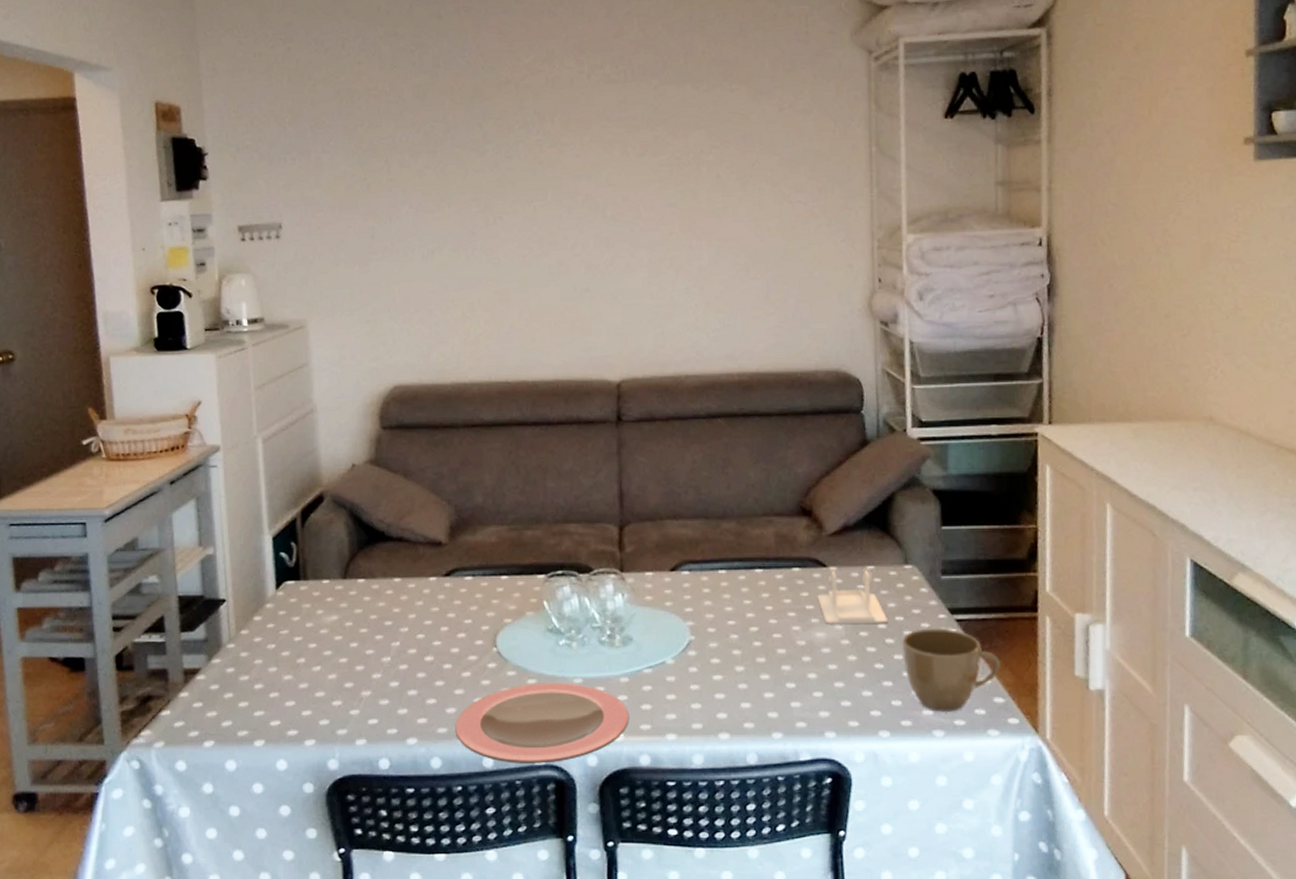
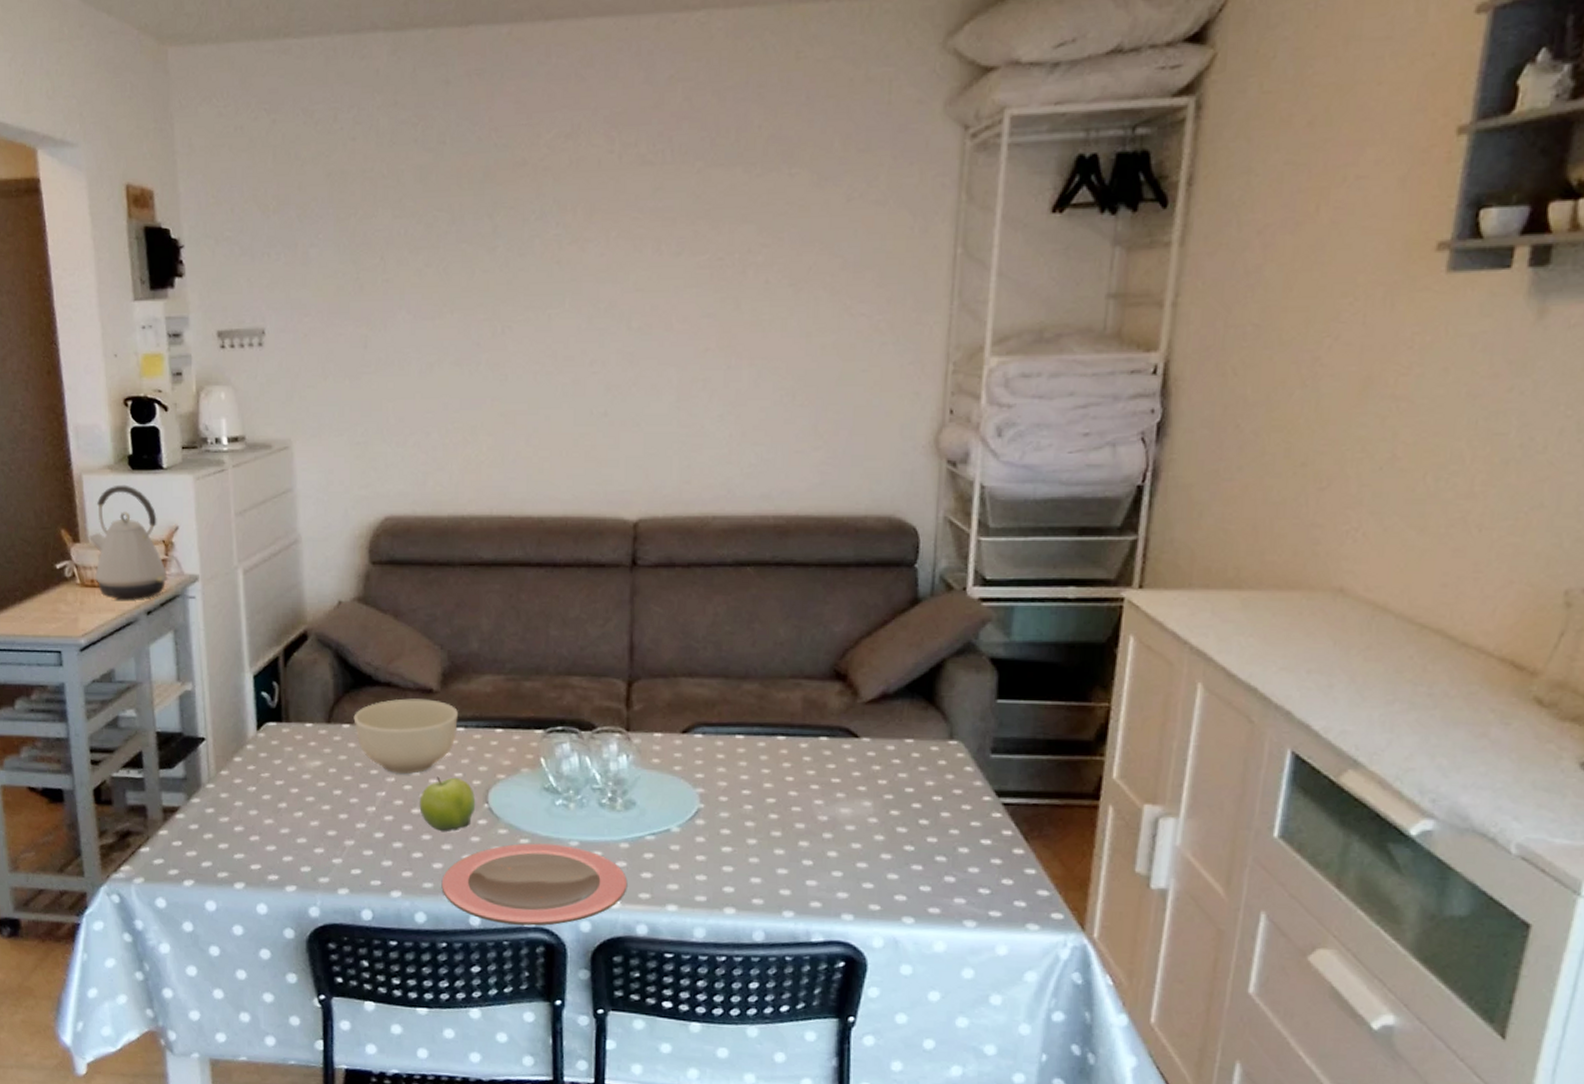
kettle: none [114,365,191,472] -> present [88,485,168,600]
bowl: none [368,551,466,623] -> present [353,698,458,774]
fruit: none [432,624,485,678] -> present [419,776,476,832]
napkin holder: present [817,571,889,625] -> none [845,743,925,803]
cup: present [901,628,1001,712] -> none [936,811,1051,902]

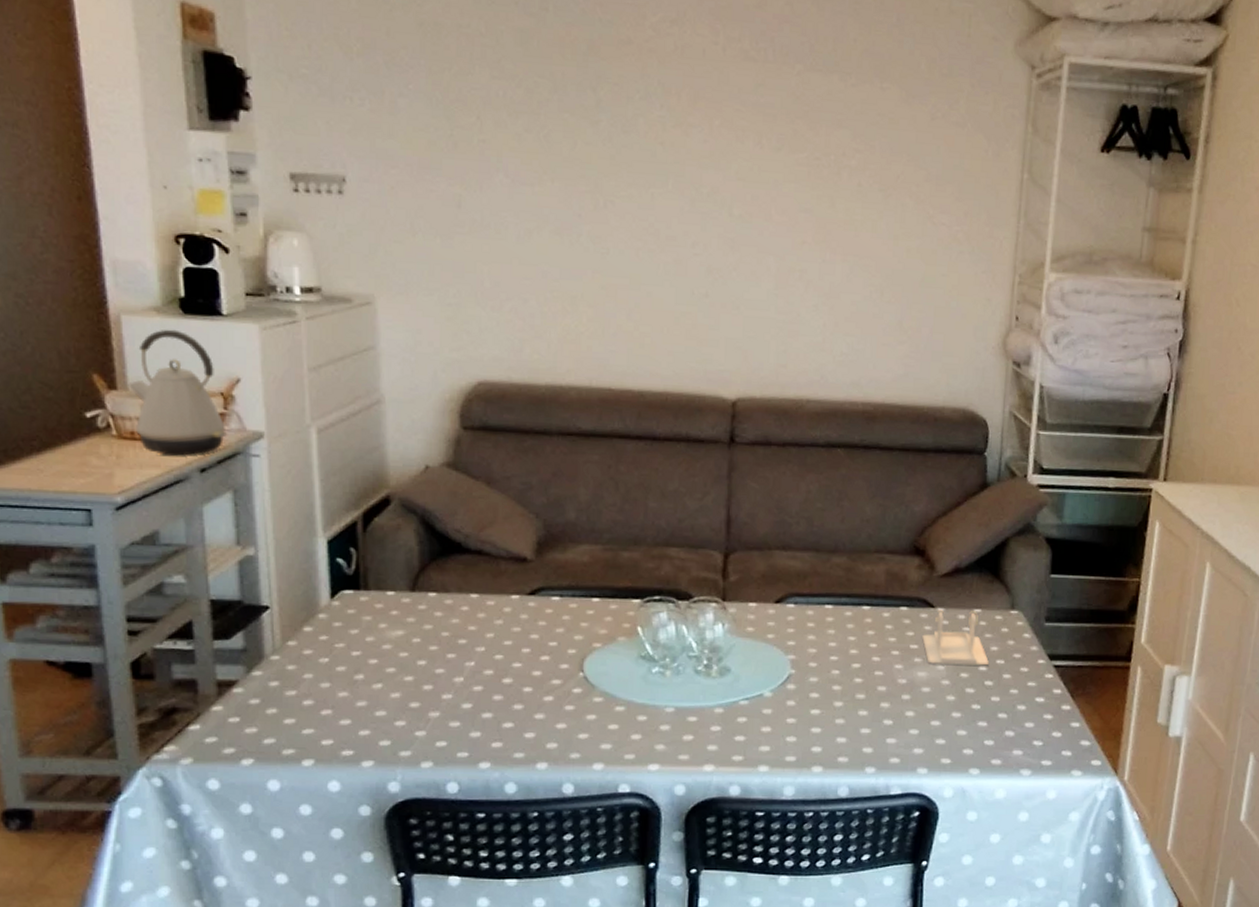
bowl: present [353,698,458,774] -> none [440,567,553,643]
fruit: present [419,776,476,832] -> none [511,646,571,702]
plate: present [441,843,628,926] -> none [533,710,722,792]
napkin holder: none [845,743,925,803] -> present [922,612,990,666]

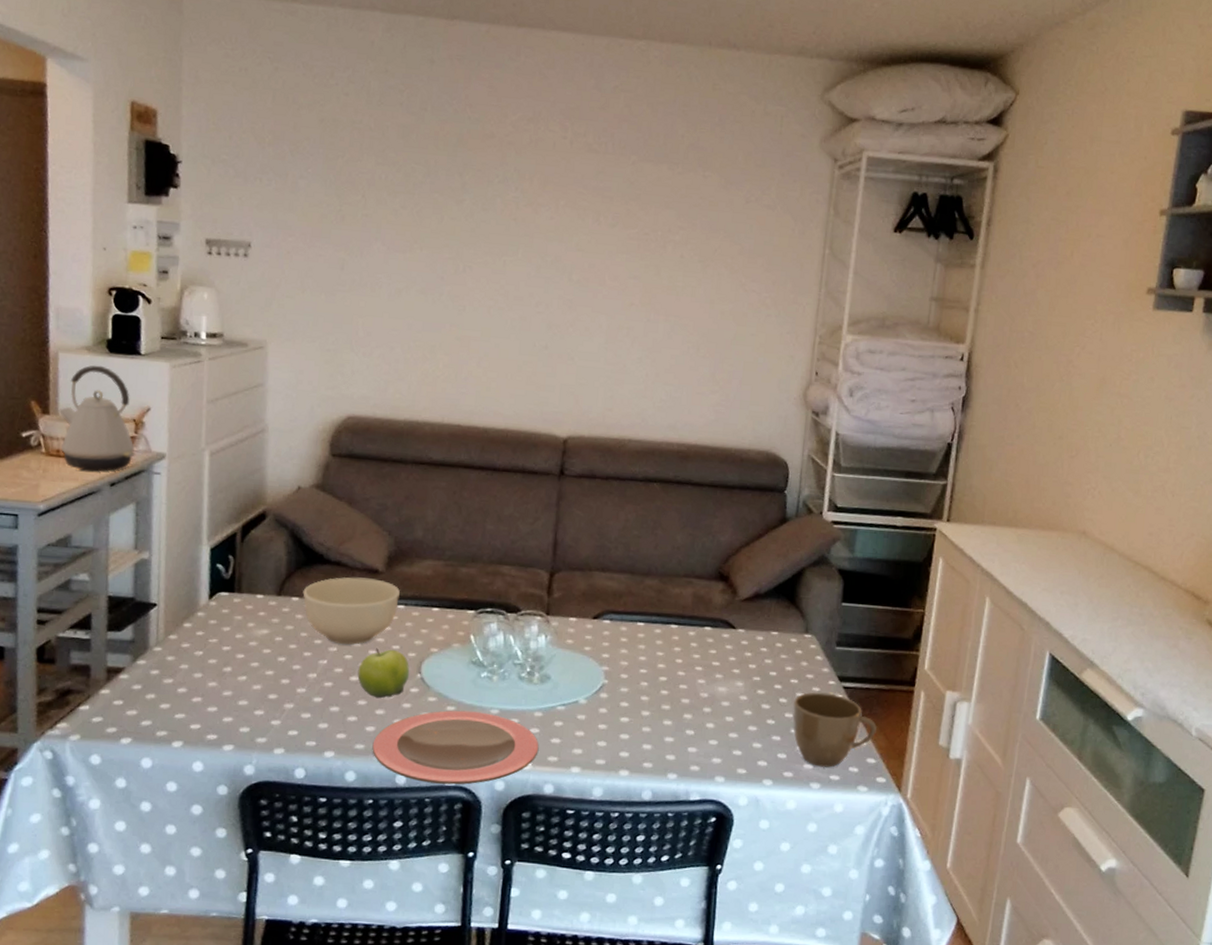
bowl: none [440,567,553,643] -> present [302,577,400,645]
fruit: none [511,646,571,702] -> present [357,648,410,699]
plate: none [533,710,722,792] -> present [372,710,539,785]
napkin holder: present [922,612,990,666] -> none [723,633,785,684]
cup: none [999,672,1092,752] -> present [792,692,878,768]

